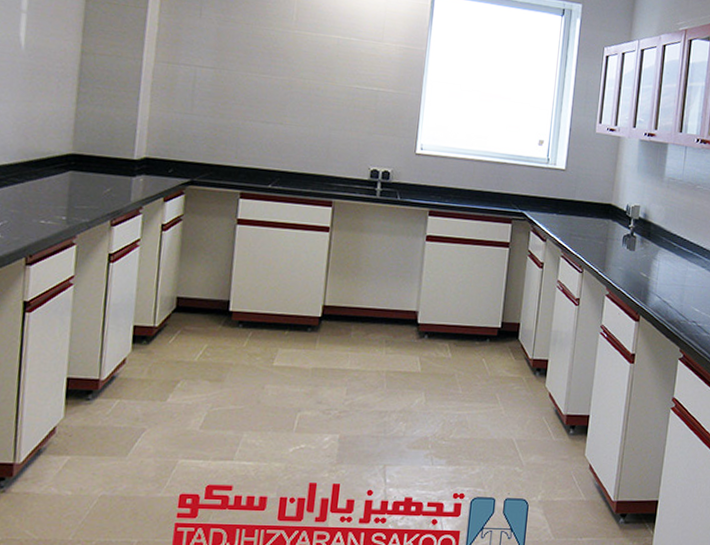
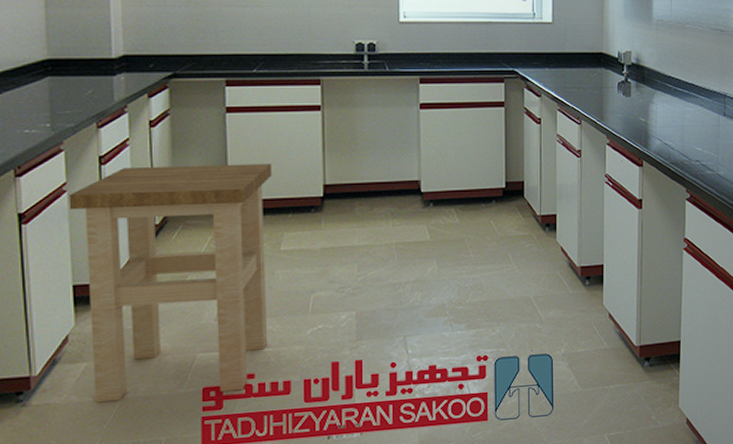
stool: none [73,268,275,501] -> present [69,163,272,403]

